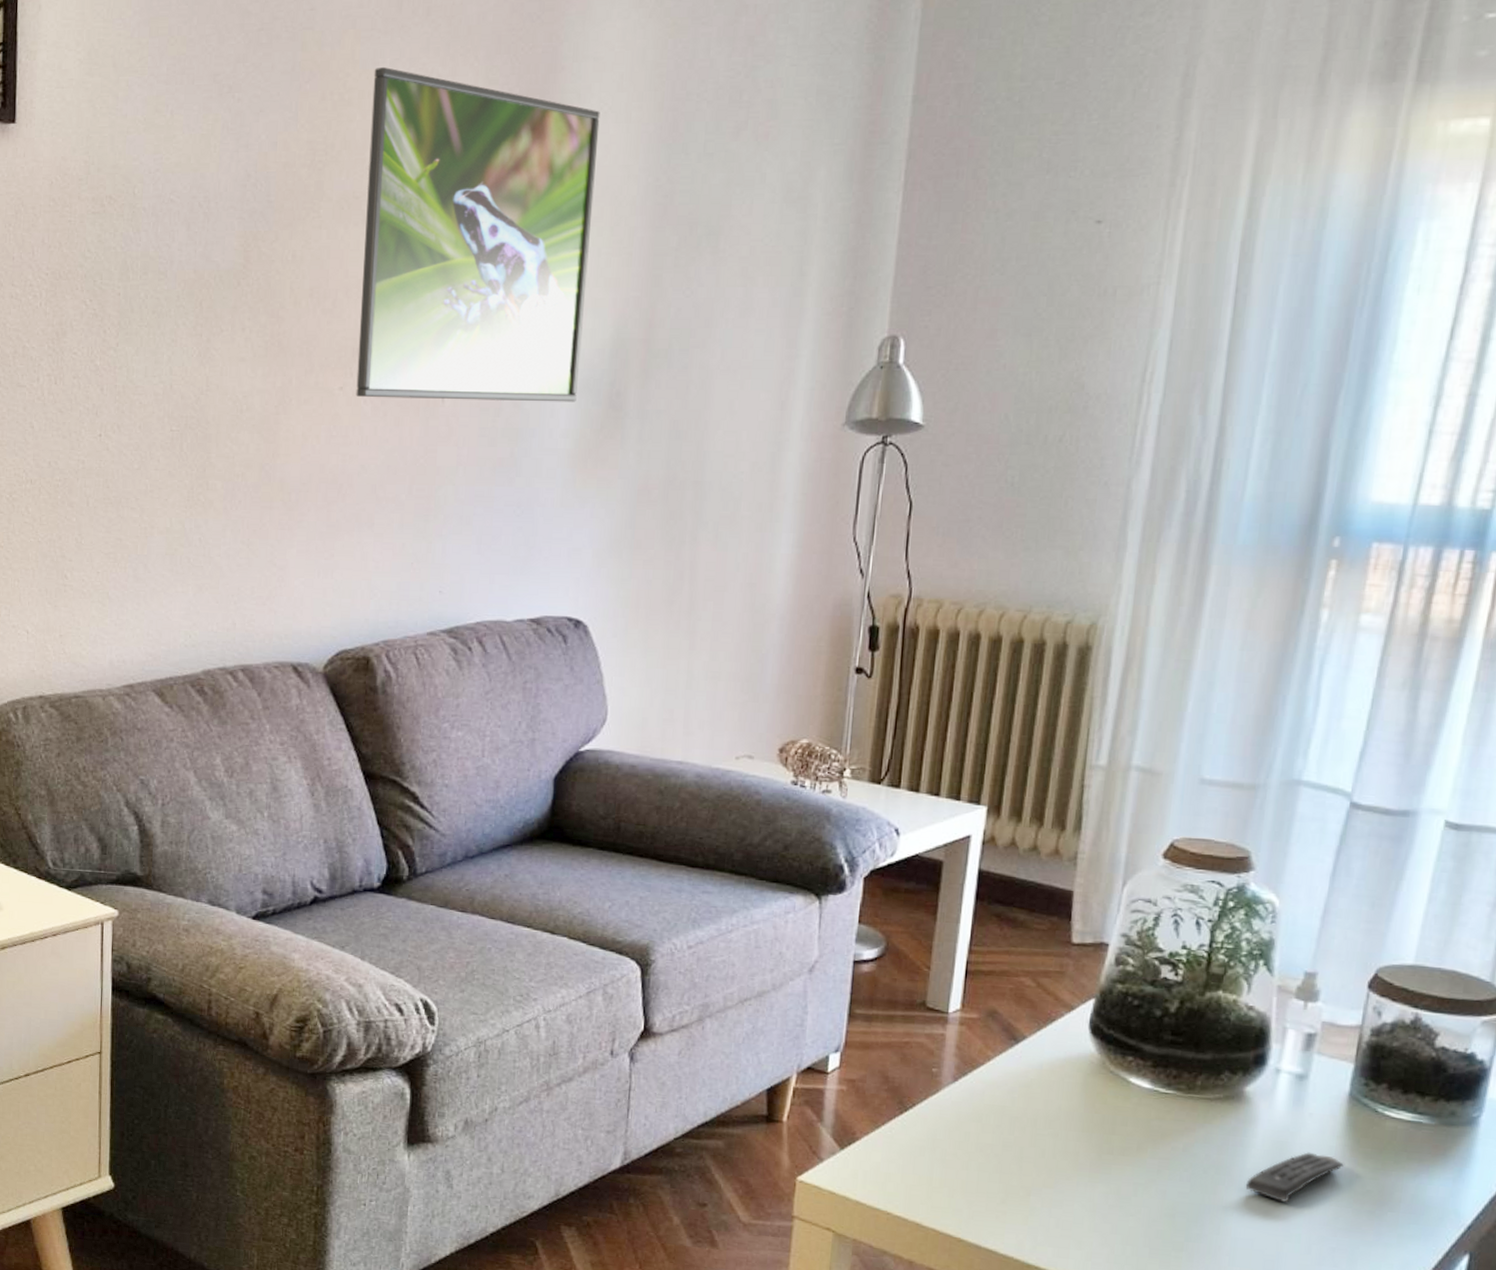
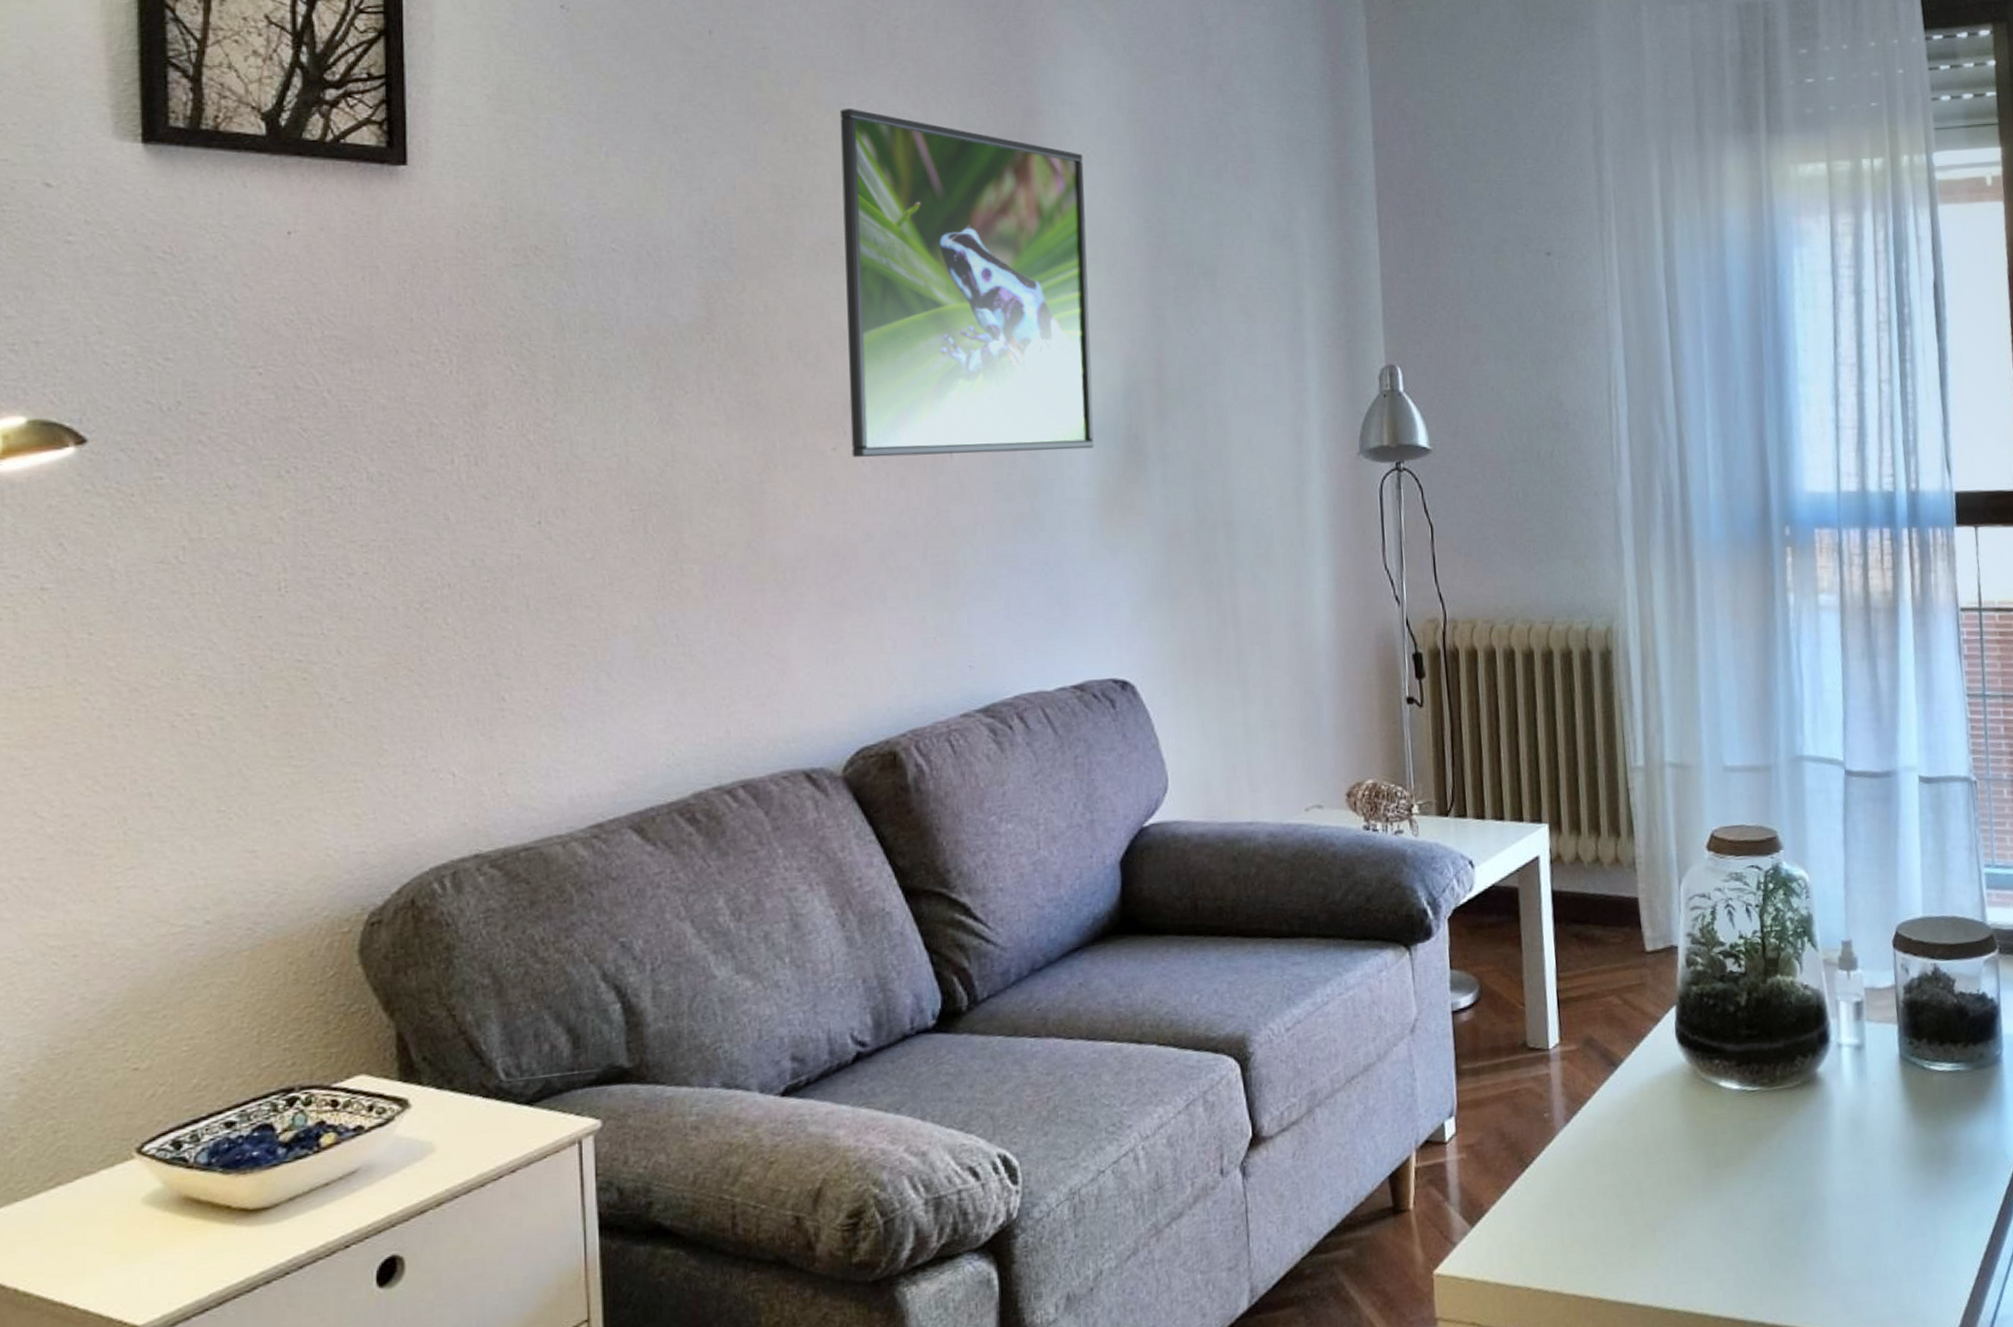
remote control: present [1245,1152,1344,1202] -> none [1836,1122,1910,1180]

